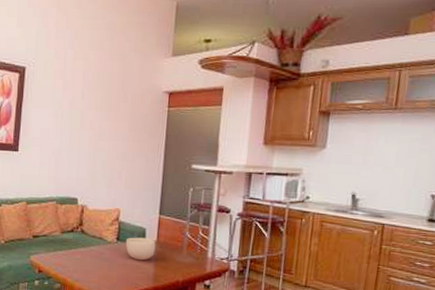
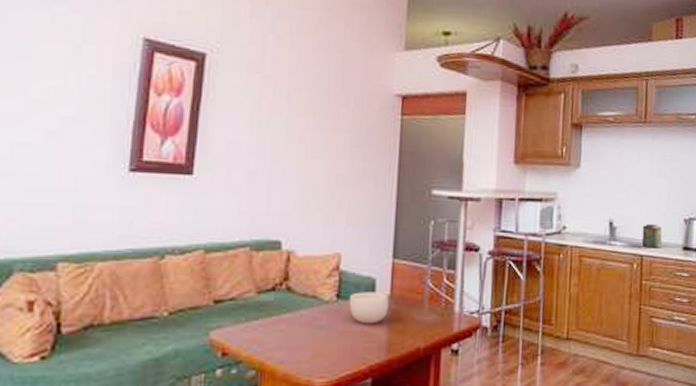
canister: none [383,197,406,219] -> present [641,223,662,248]

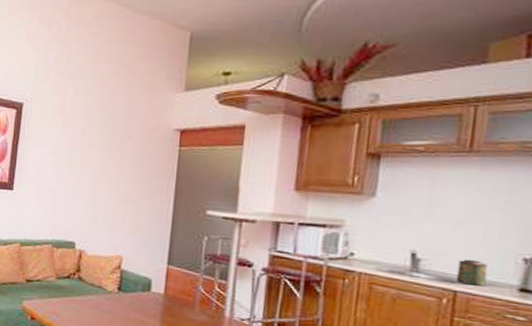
bowl: present [348,292,389,324] -> none [127,288,163,315]

